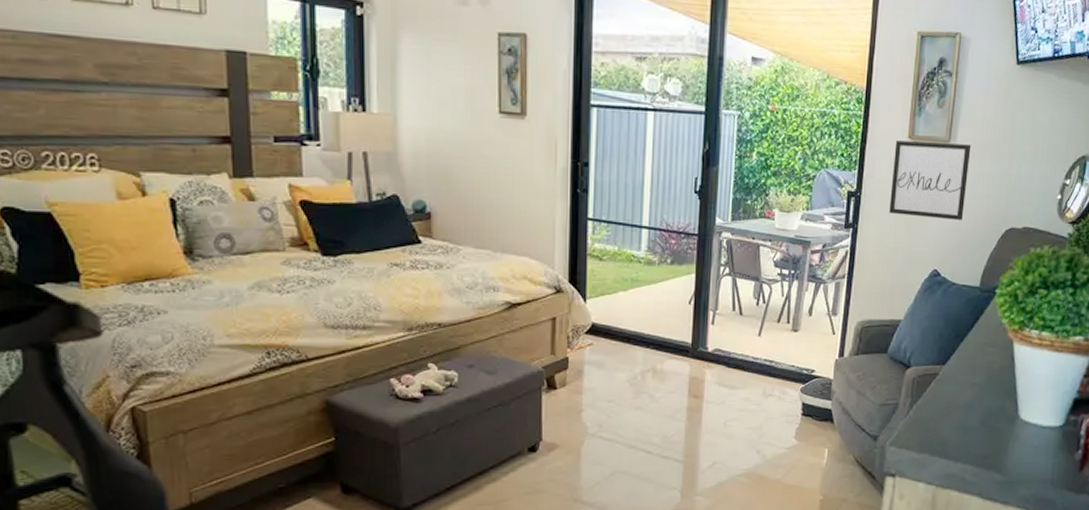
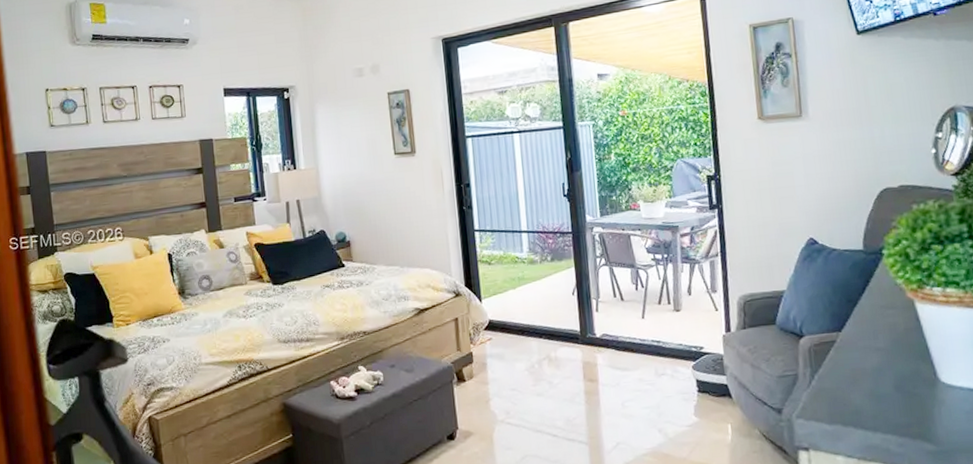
wall art: present [889,141,972,221] -> none [745,116,831,191]

